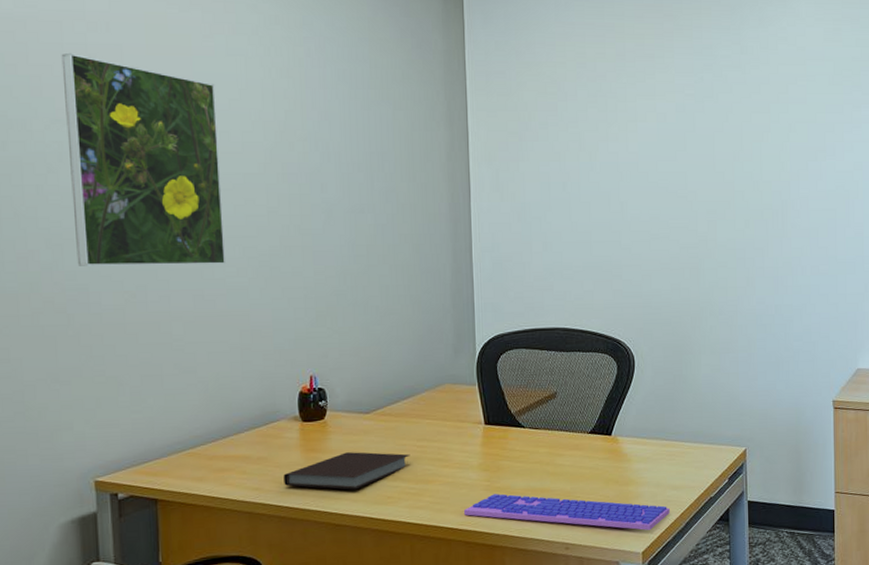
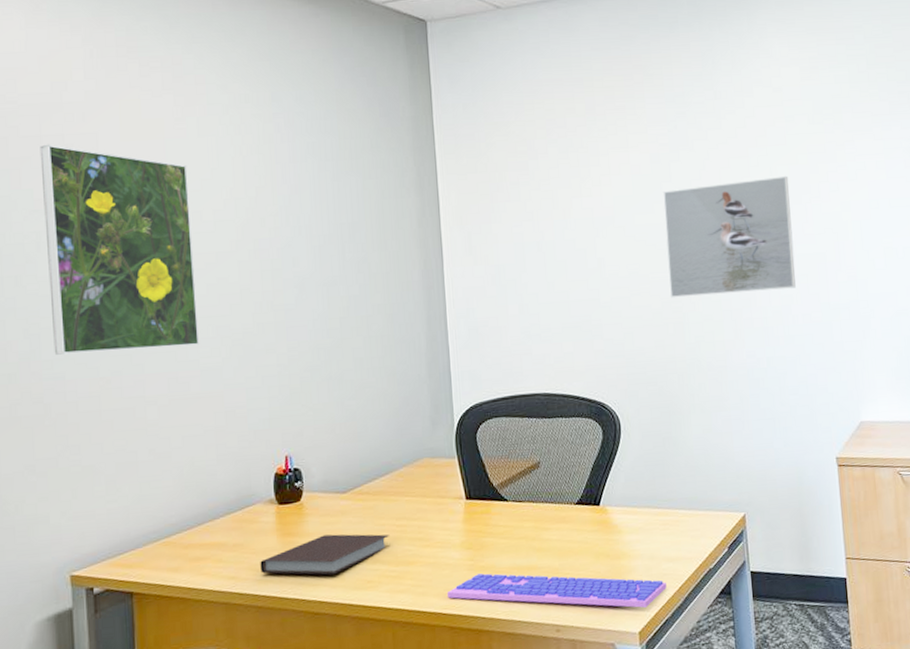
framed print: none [686,133,807,244] -> present [662,175,796,298]

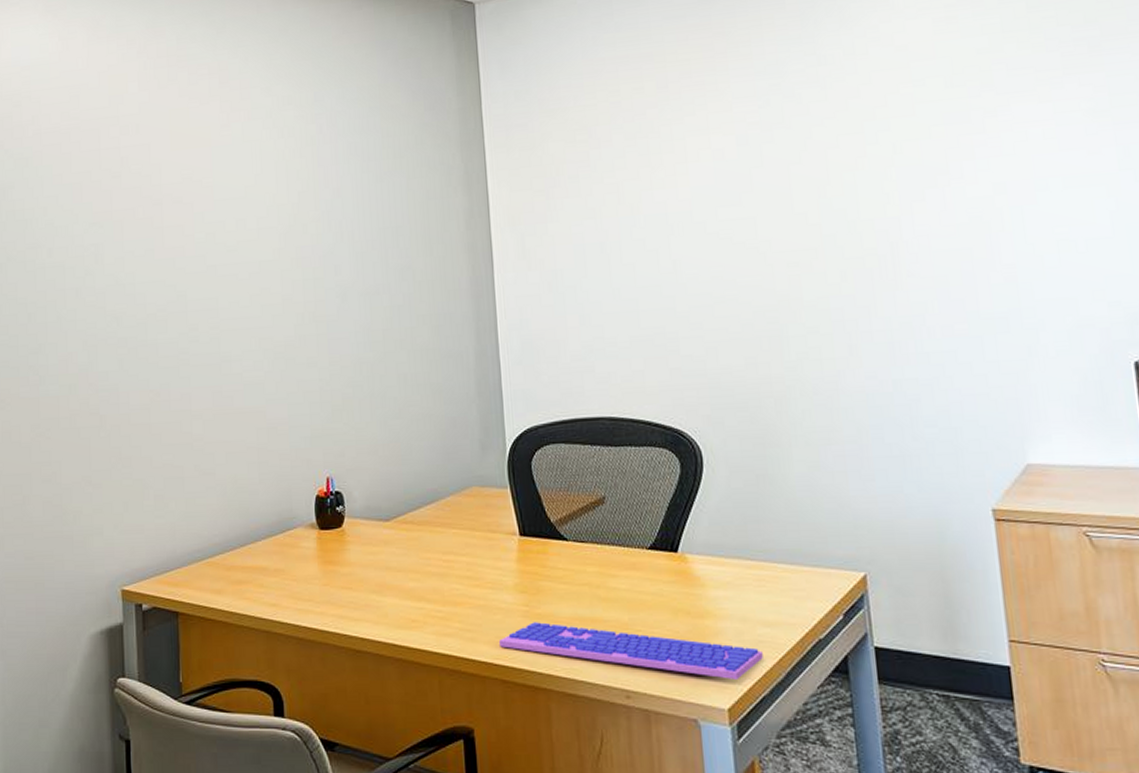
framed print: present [40,144,200,355] -> none [98,157,243,366]
notebook: present [260,534,390,575] -> none [301,565,436,610]
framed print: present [662,175,796,298] -> none [752,153,931,307]

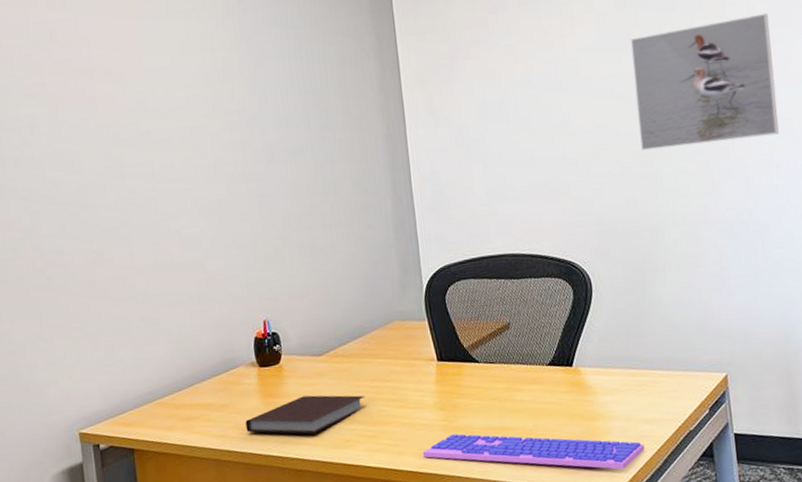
notebook: none [301,565,436,610] -> present [245,395,365,435]
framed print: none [752,153,931,307] -> present [630,13,779,151]

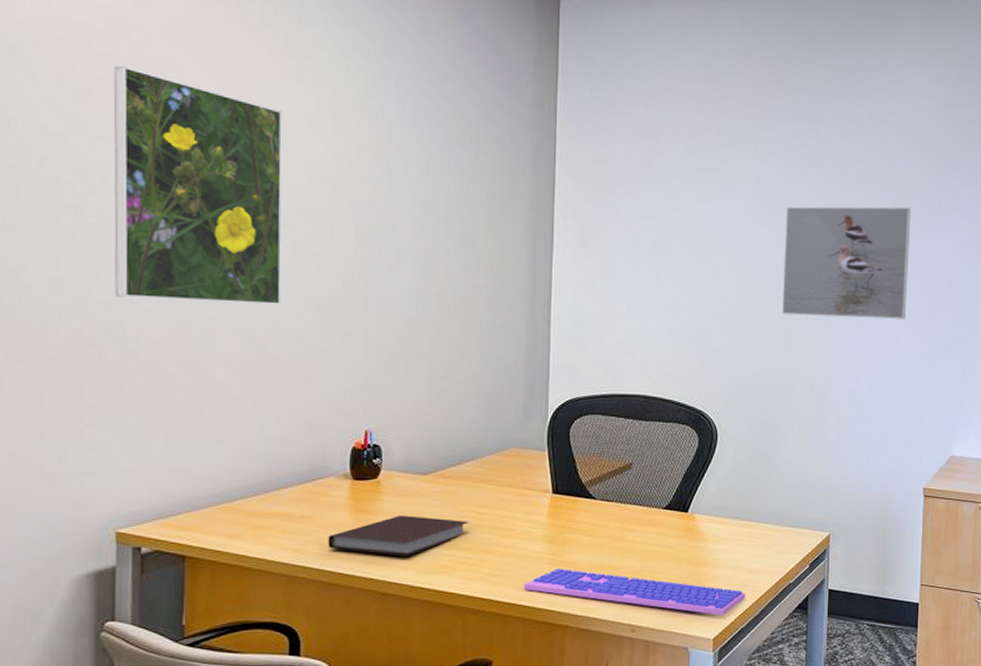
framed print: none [27,31,180,230] -> present [113,65,282,306]

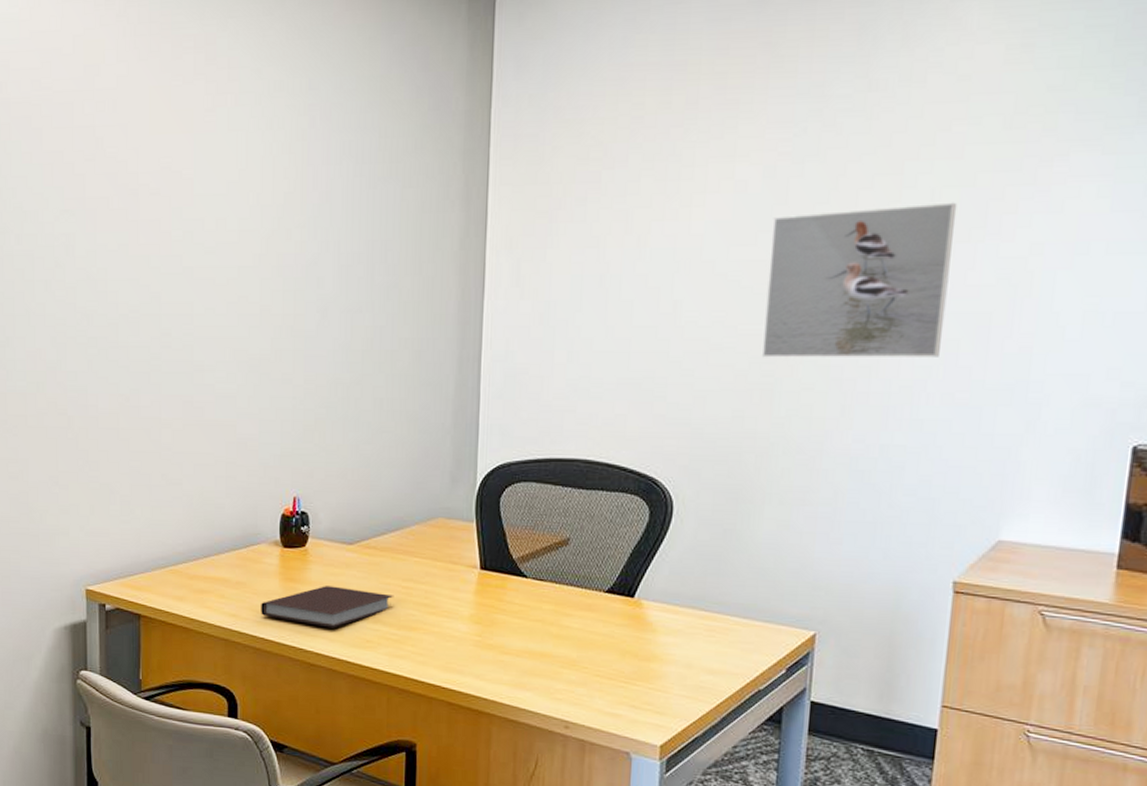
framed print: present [113,65,282,306] -> none [71,136,216,369]
computer keyboard: present [523,568,745,615] -> none [448,652,702,720]

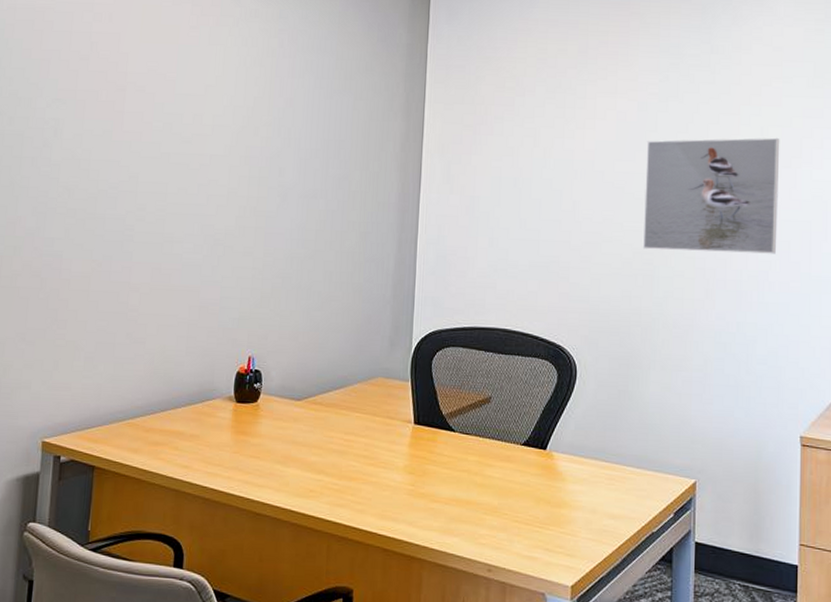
notebook: present [261,586,394,628] -> none [212,438,337,479]

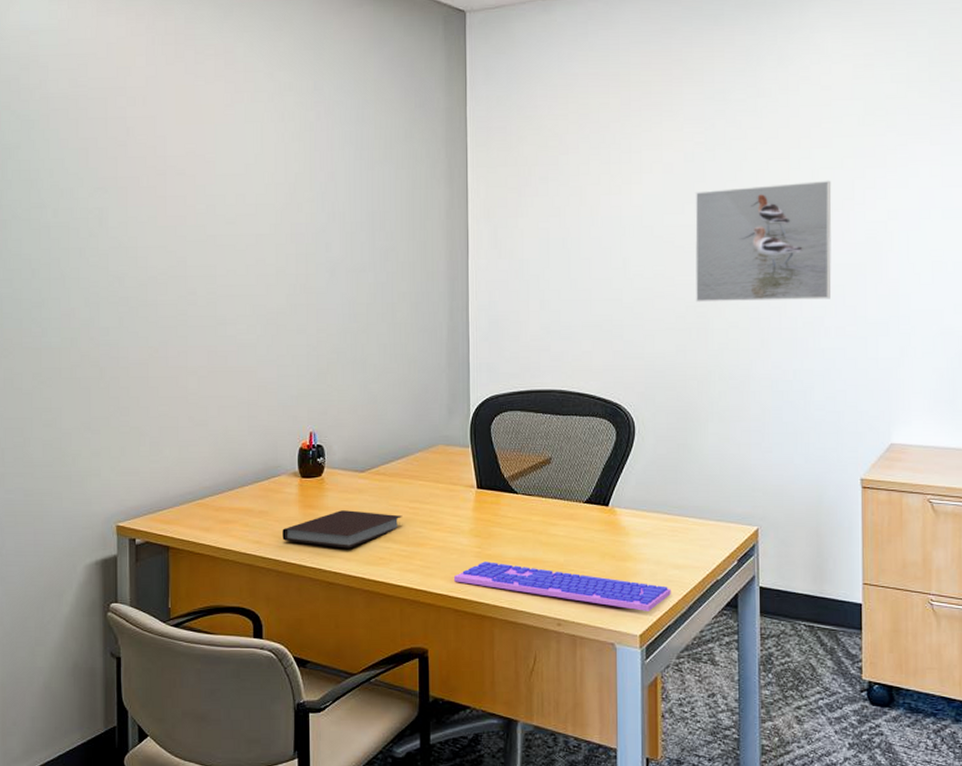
notebook: none [212,438,337,479] -> present [282,510,403,549]
computer keyboard: none [384,500,605,562] -> present [453,561,671,611]

